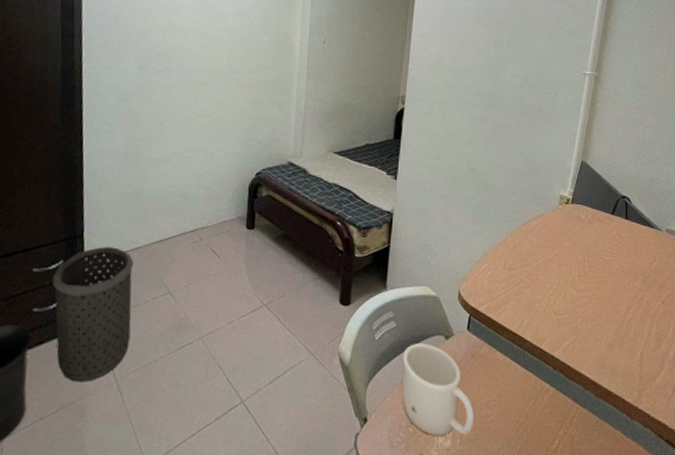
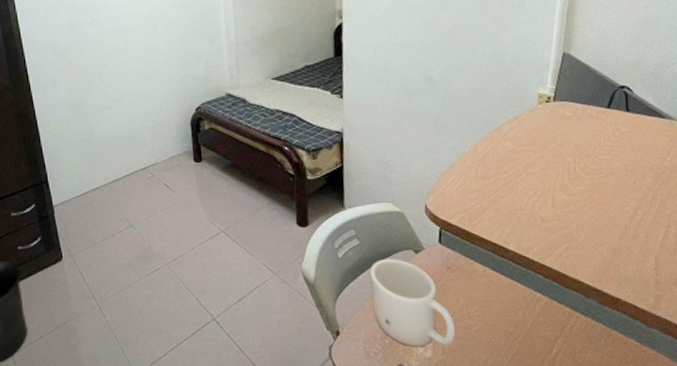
laundry basket: present [52,247,133,382] -> none [28,189,104,307]

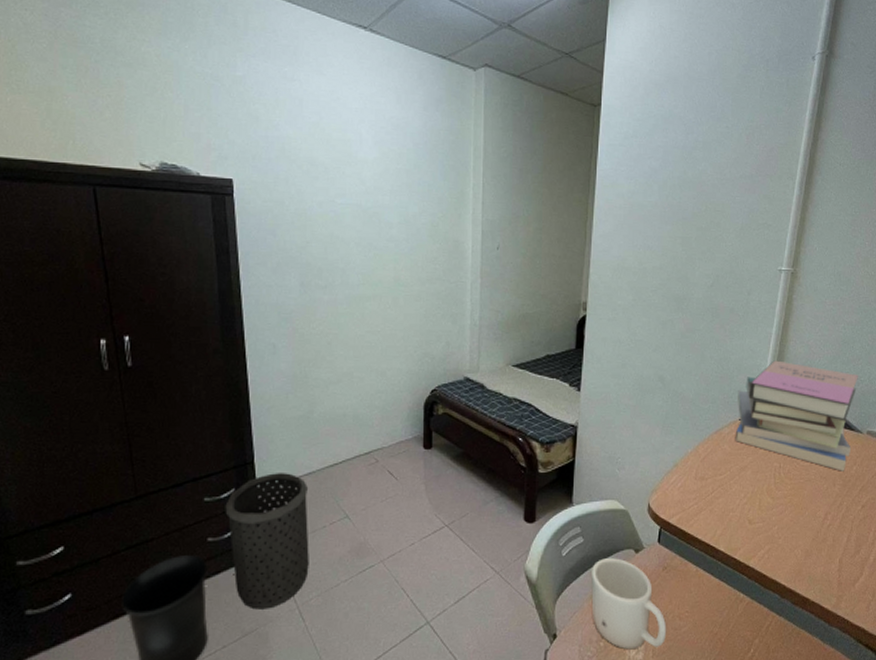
laundry basket: none [28,189,104,307] -> present [225,473,309,610]
books: none [518,49,667,163] -> present [735,360,858,471]

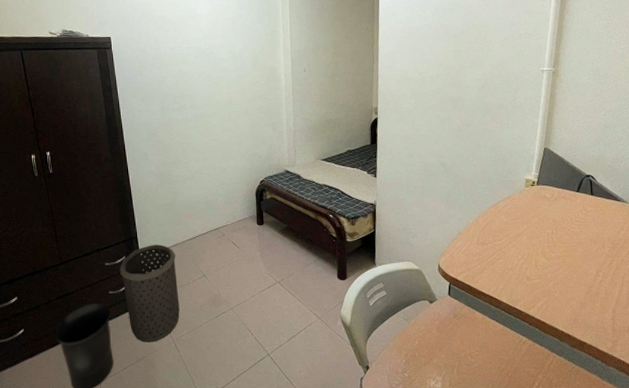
mug: present [591,558,667,650] -> none [394,307,461,380]
books: present [735,360,858,471] -> none [510,145,621,236]

